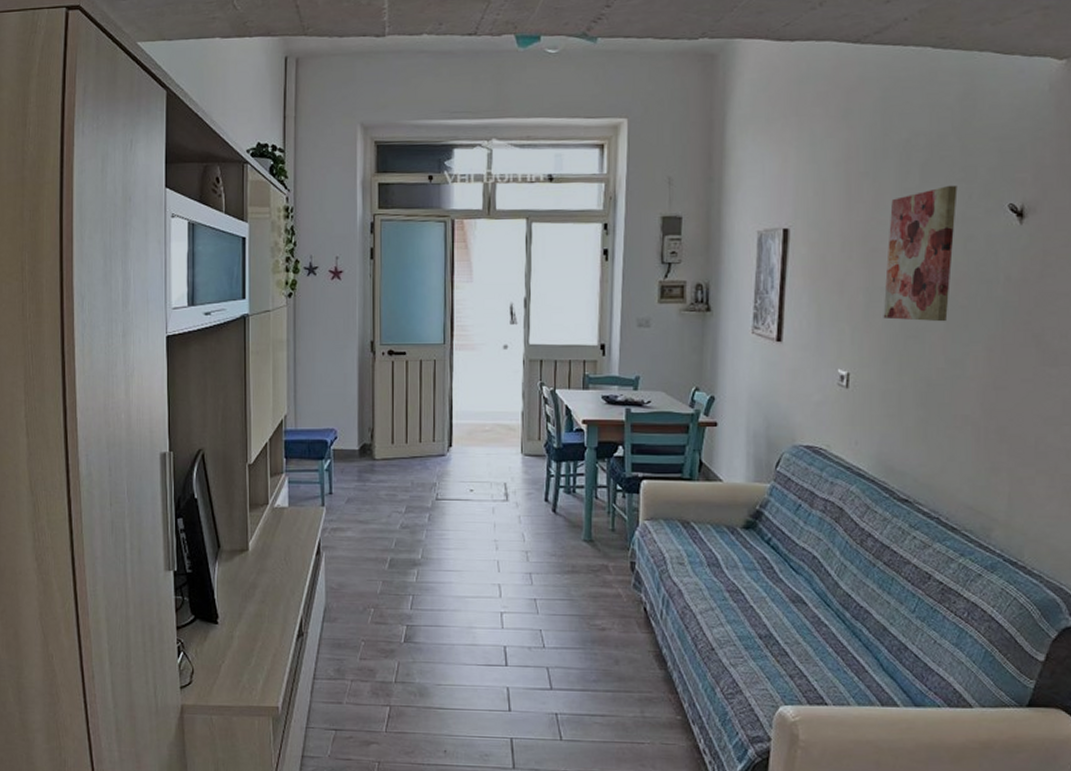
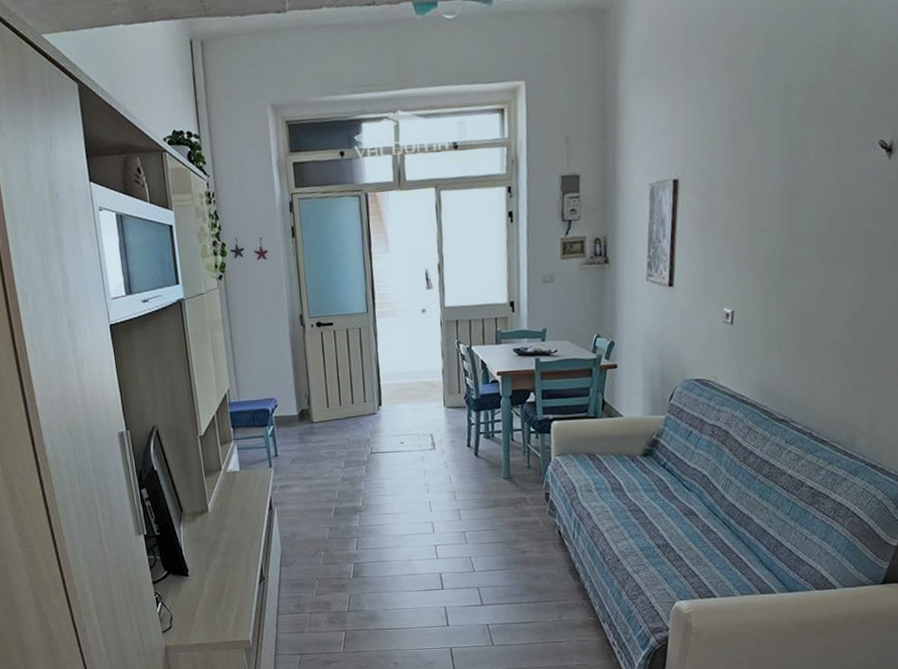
wall art: present [883,185,958,322] -> none [764,125,833,258]

